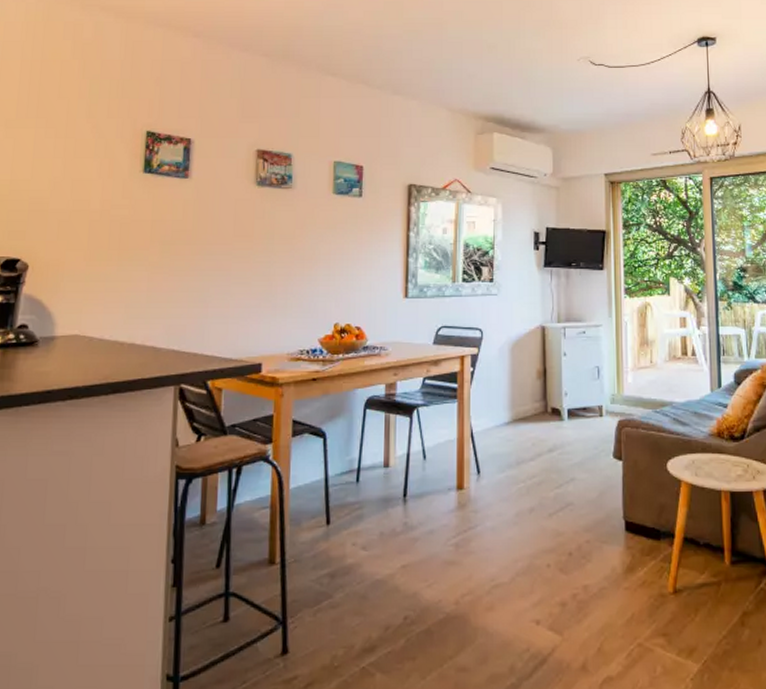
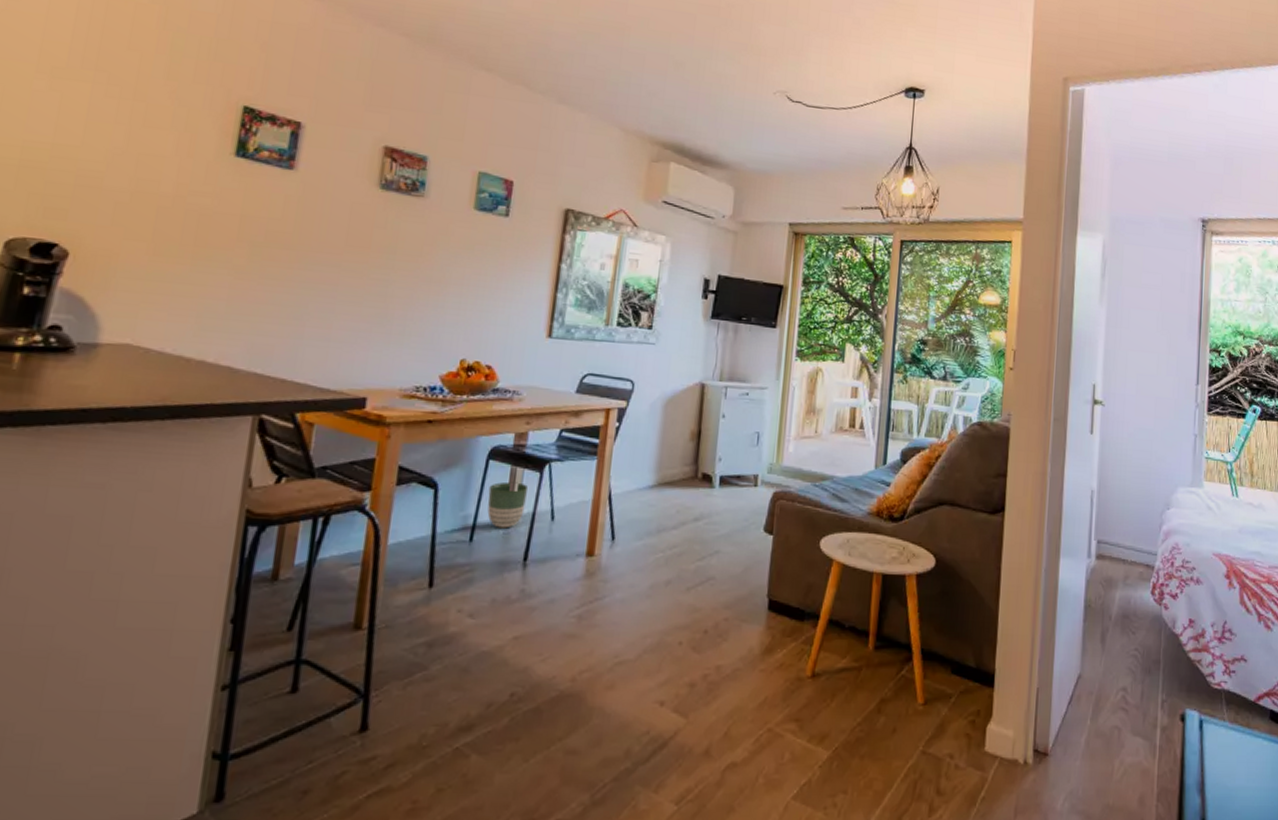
planter: none [368,427,400,469] -> present [487,481,528,529]

